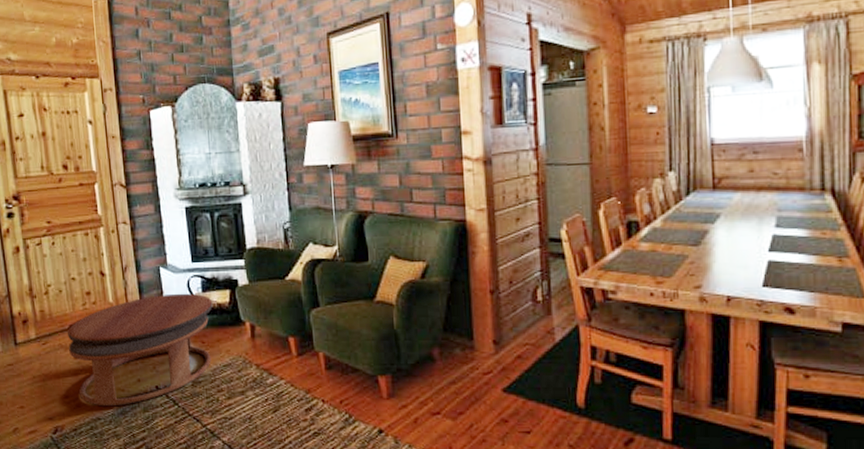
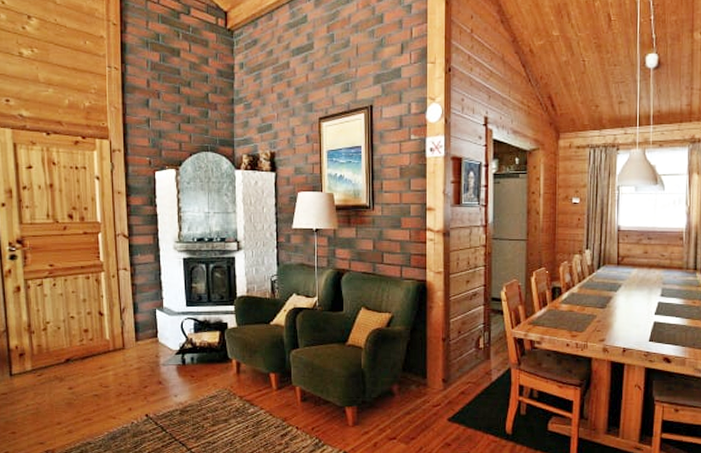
coffee table: present [68,293,213,405] -> none [64,333,203,431]

